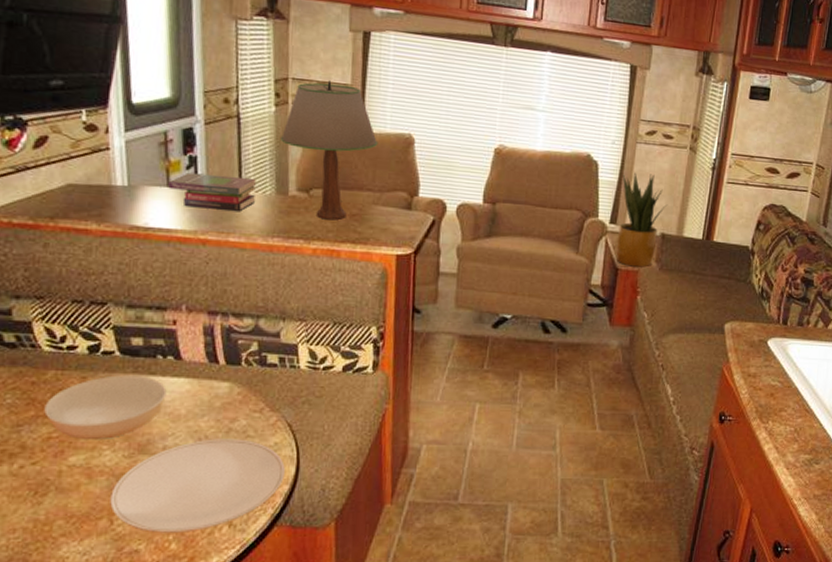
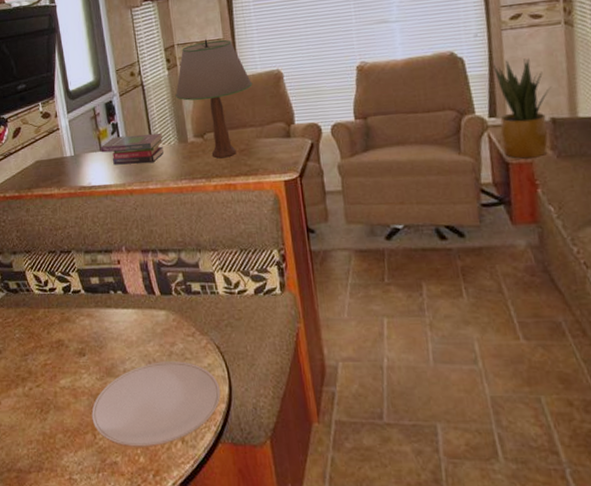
bowl: present [44,375,167,439] -> none [40,309,121,365]

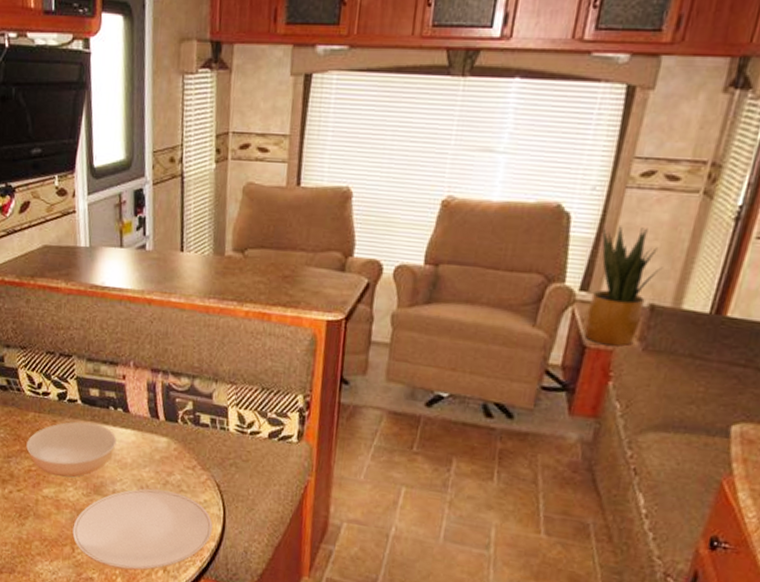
bowl: none [40,309,121,365] -> present [26,421,117,478]
books: present [101,133,165,165] -> none [121,233,196,272]
table lamp: present [175,39,253,159] -> none [218,132,315,282]

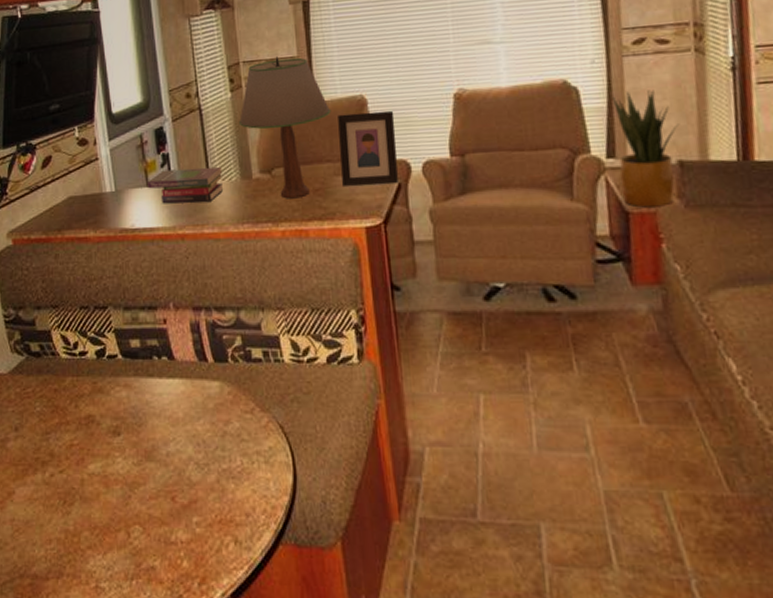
bowl: present [26,421,117,478] -> none [66,378,165,446]
plate: present [72,488,213,571] -> none [126,443,283,549]
books: none [121,233,196,272] -> present [147,167,224,204]
table lamp: none [218,132,315,282] -> present [238,56,331,199]
picture frame: none [312,204,378,283] -> present [338,110,398,186]

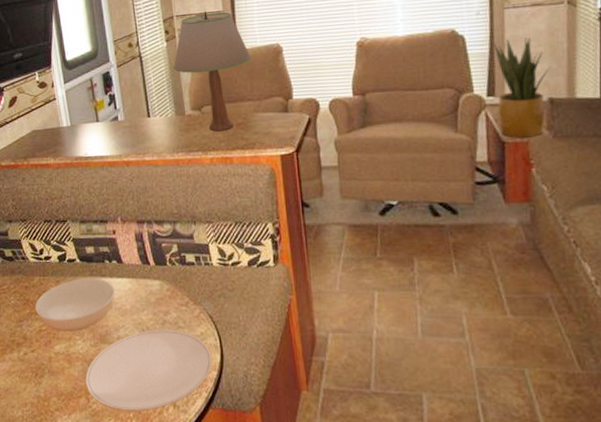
bowl: none [66,378,165,446] -> present [35,278,115,331]
plate: none [126,443,283,549] -> present [85,330,212,411]
books: present [147,167,224,204] -> none [97,105,162,136]
picture frame: present [338,110,398,186] -> none [257,56,309,121]

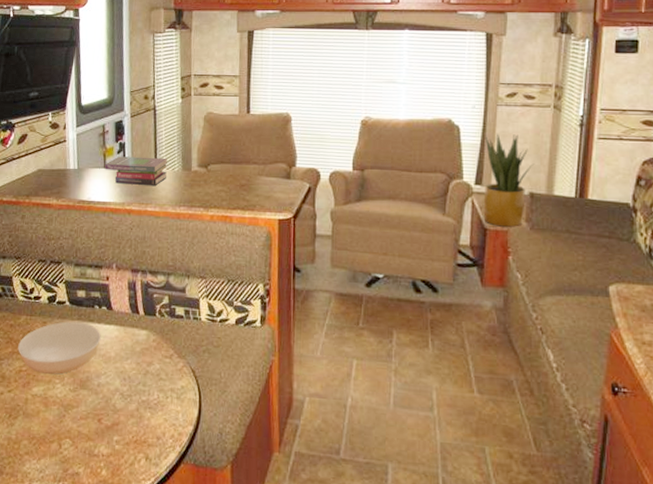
plate: present [85,330,212,411] -> none [59,379,190,462]
books: none [97,105,162,136] -> present [105,156,167,185]
table lamp: present [173,11,252,132] -> none [185,74,262,191]

